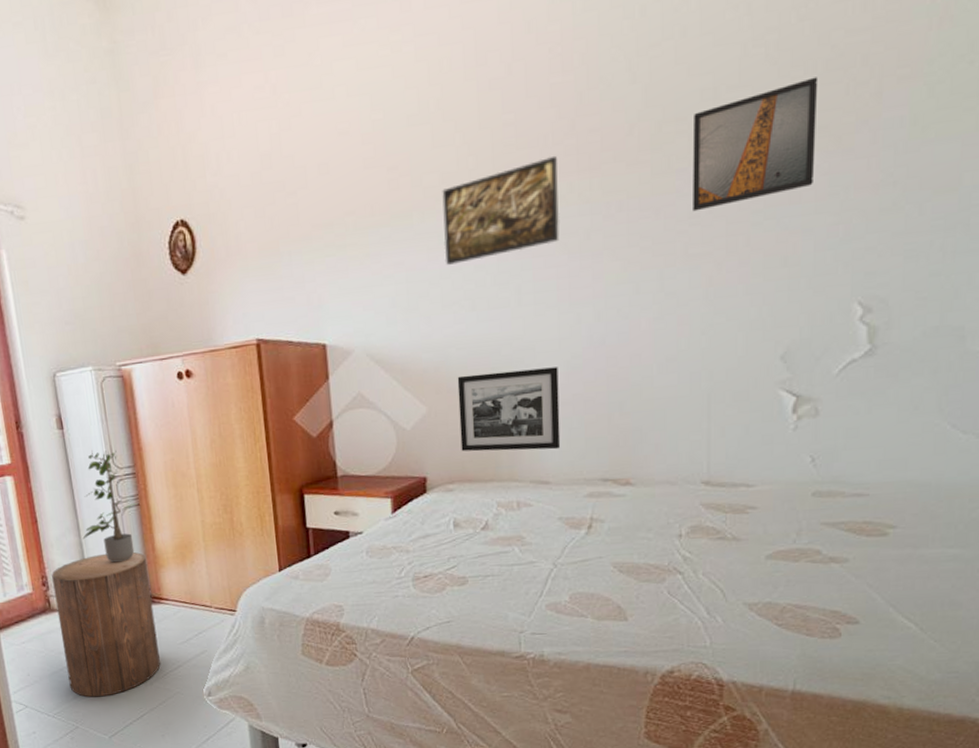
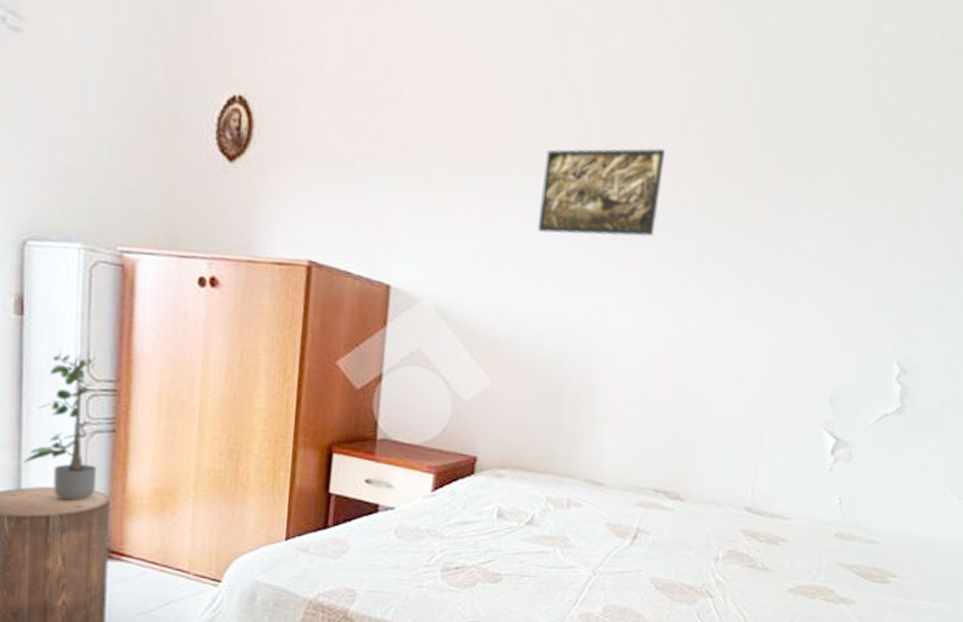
picture frame: present [457,367,561,452] -> none [519,353,631,451]
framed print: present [692,77,819,212] -> none [777,145,897,245]

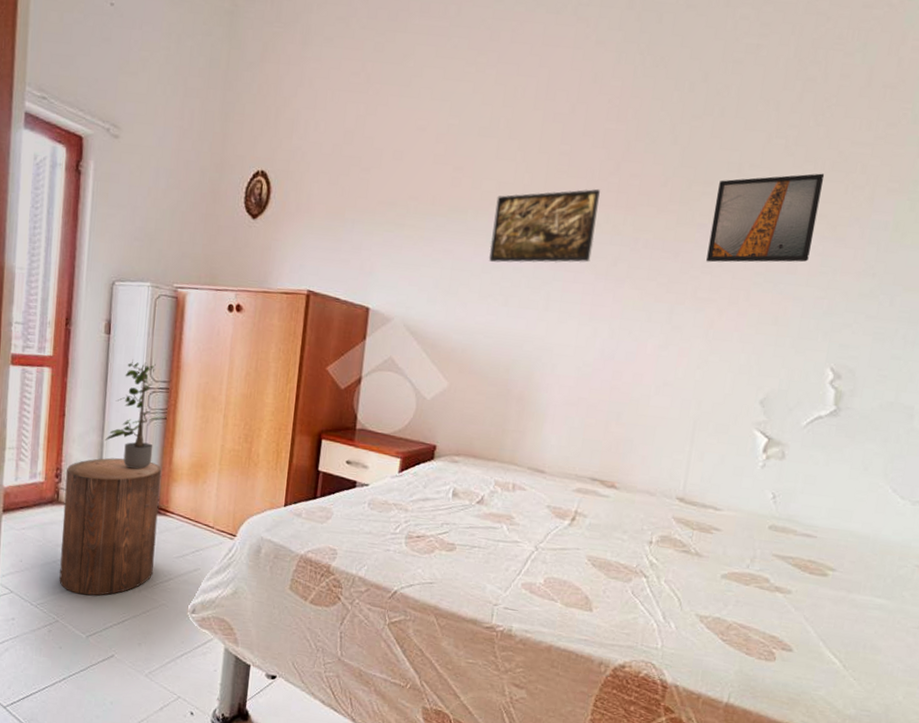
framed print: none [777,145,897,245] -> present [706,173,825,263]

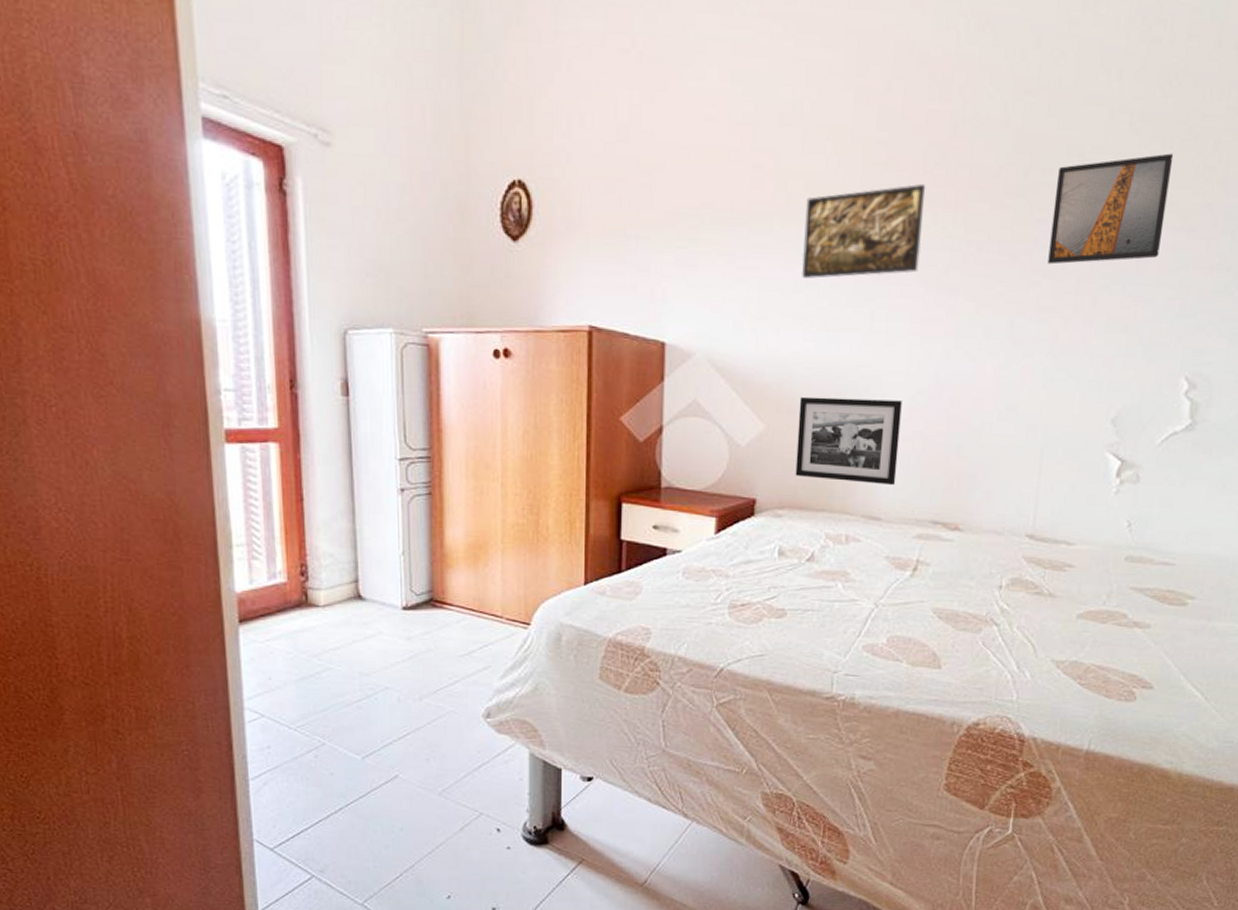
stool: present [59,457,161,596] -> none [314,545,434,710]
potted plant: present [105,359,166,470] -> none [357,425,430,557]
picture frame: none [472,360,570,444] -> present [795,396,902,486]

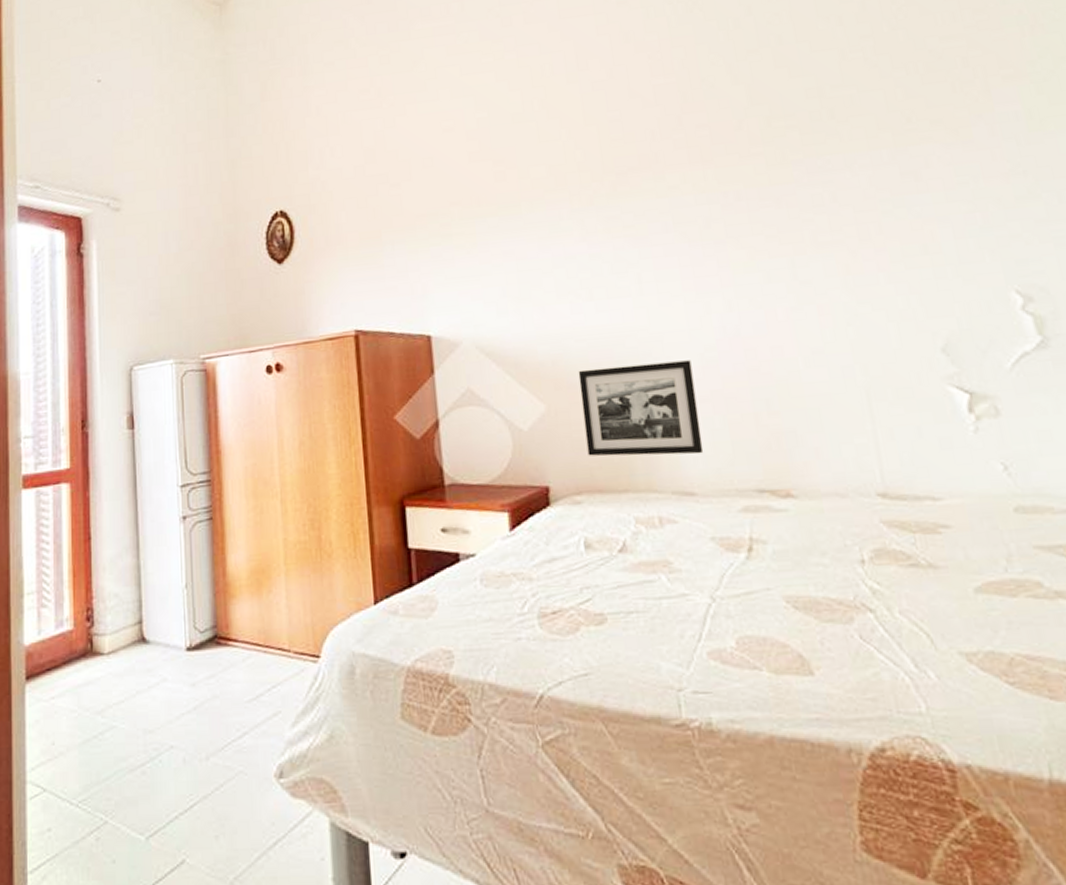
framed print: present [801,183,925,279] -> none [550,148,678,254]
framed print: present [1048,153,1174,265] -> none [801,77,938,201]

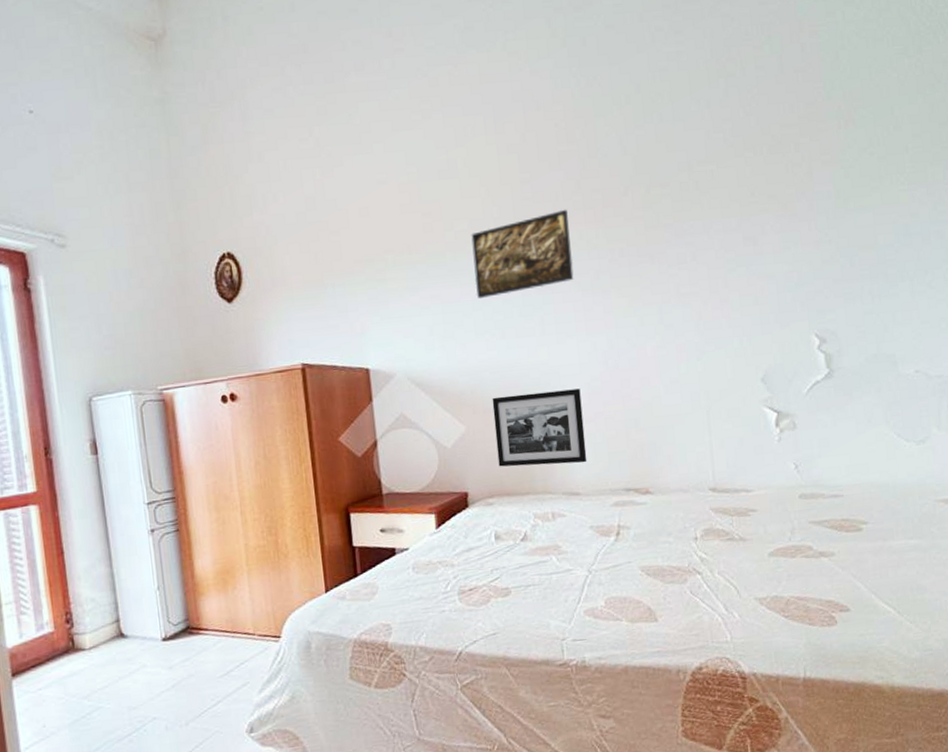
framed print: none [550,148,678,254] -> present [471,209,574,298]

